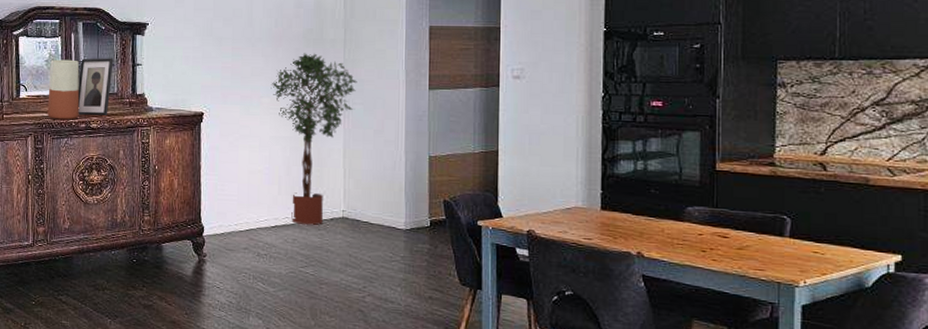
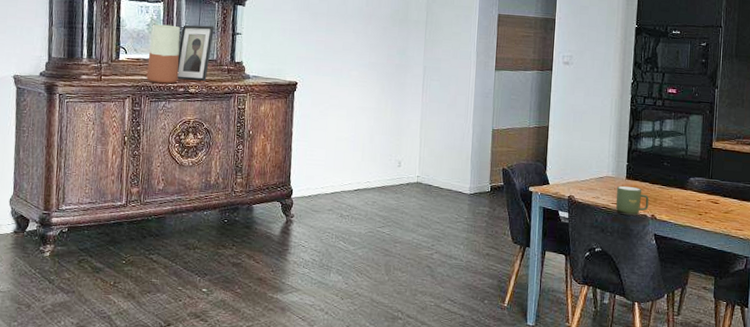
potted tree: present [271,53,357,225] -> none [359,31,436,189]
mug: none [589,217,632,254] -> present [615,185,649,216]

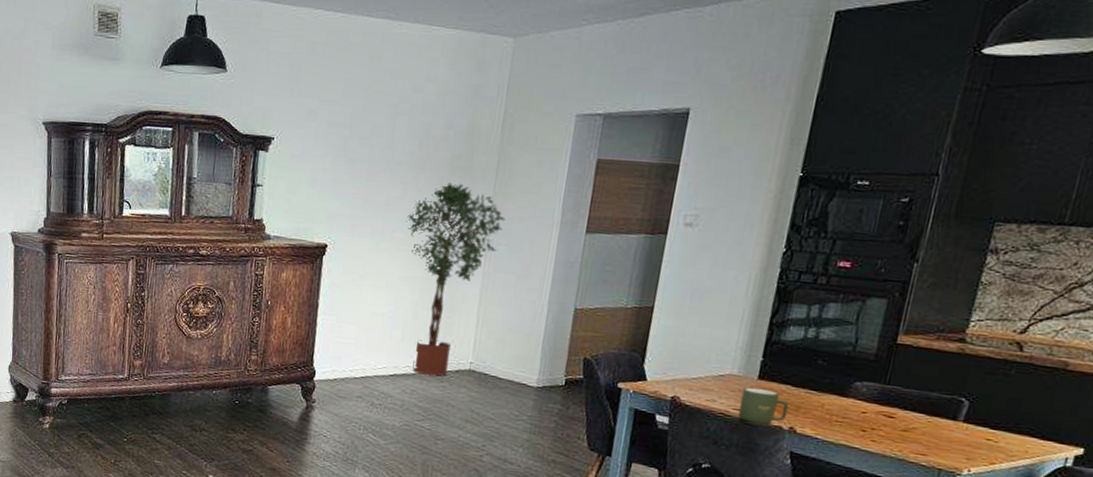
vase: present [146,24,181,84] -> none [152,174,192,245]
picture frame: present [177,25,214,82] -> none [186,175,231,243]
potted tree: none [359,31,436,189] -> present [406,182,506,377]

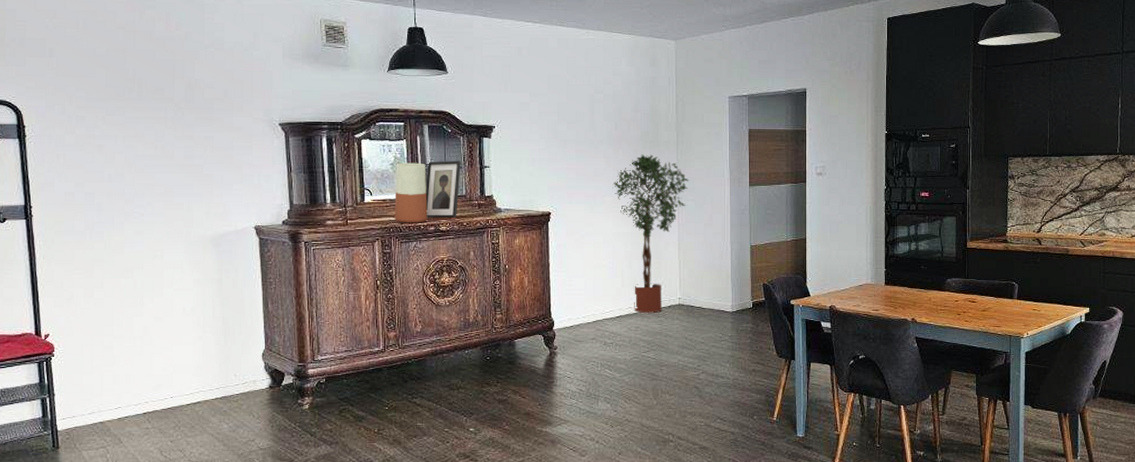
vase: none [152,174,192,245] -> present [394,162,428,223]
picture frame: none [186,175,231,243] -> present [425,160,461,219]
mug: present [738,387,789,427] -> none [876,292,908,321]

